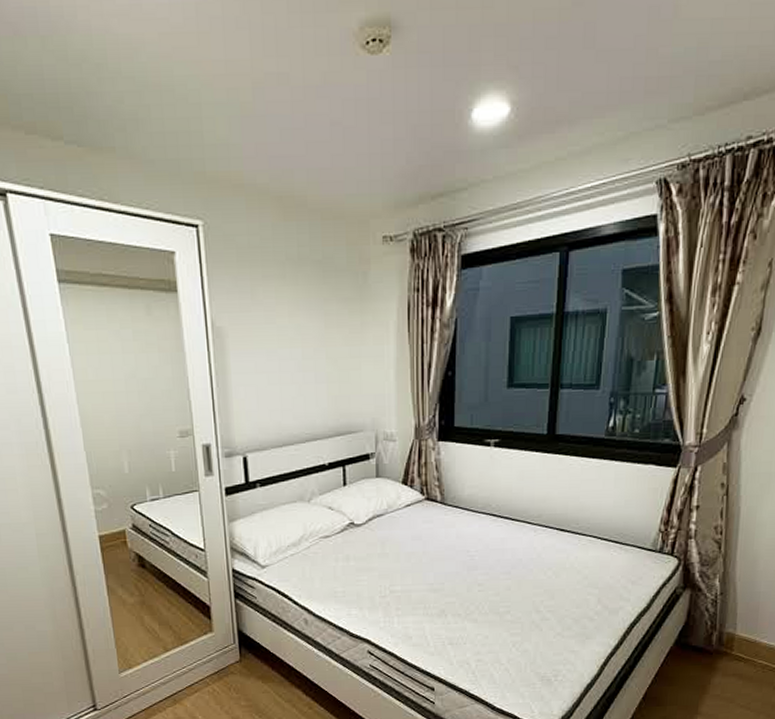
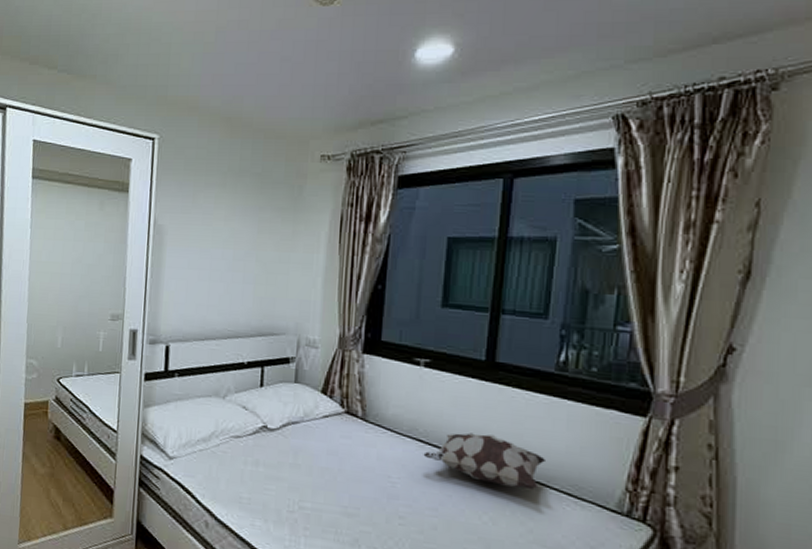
decorative pillow: none [496,501,599,543] -> present [423,433,547,489]

